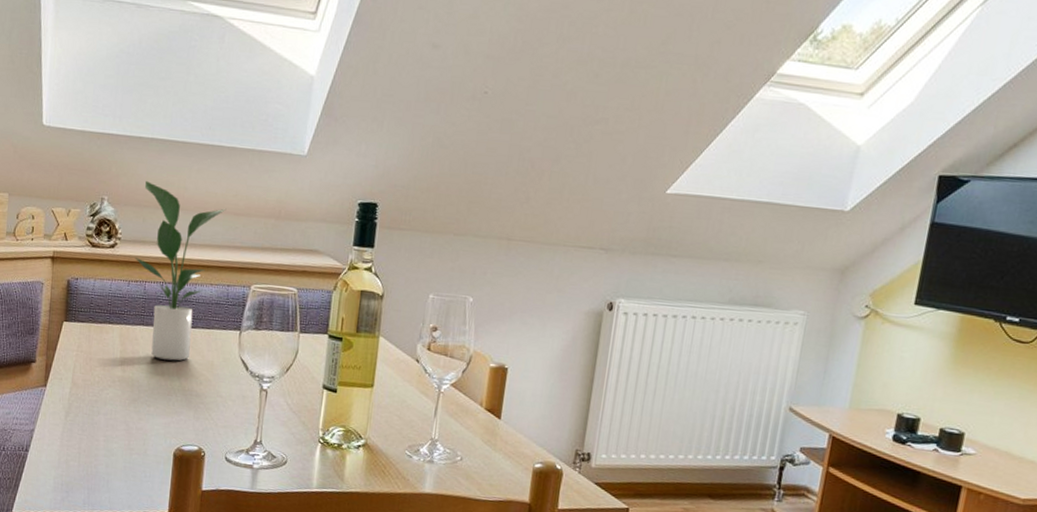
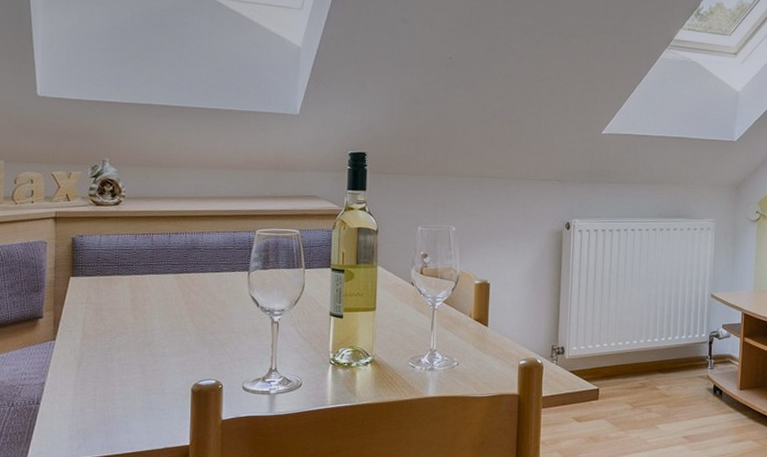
potted plant: present [134,181,227,361] -> none [140,143,228,304]

